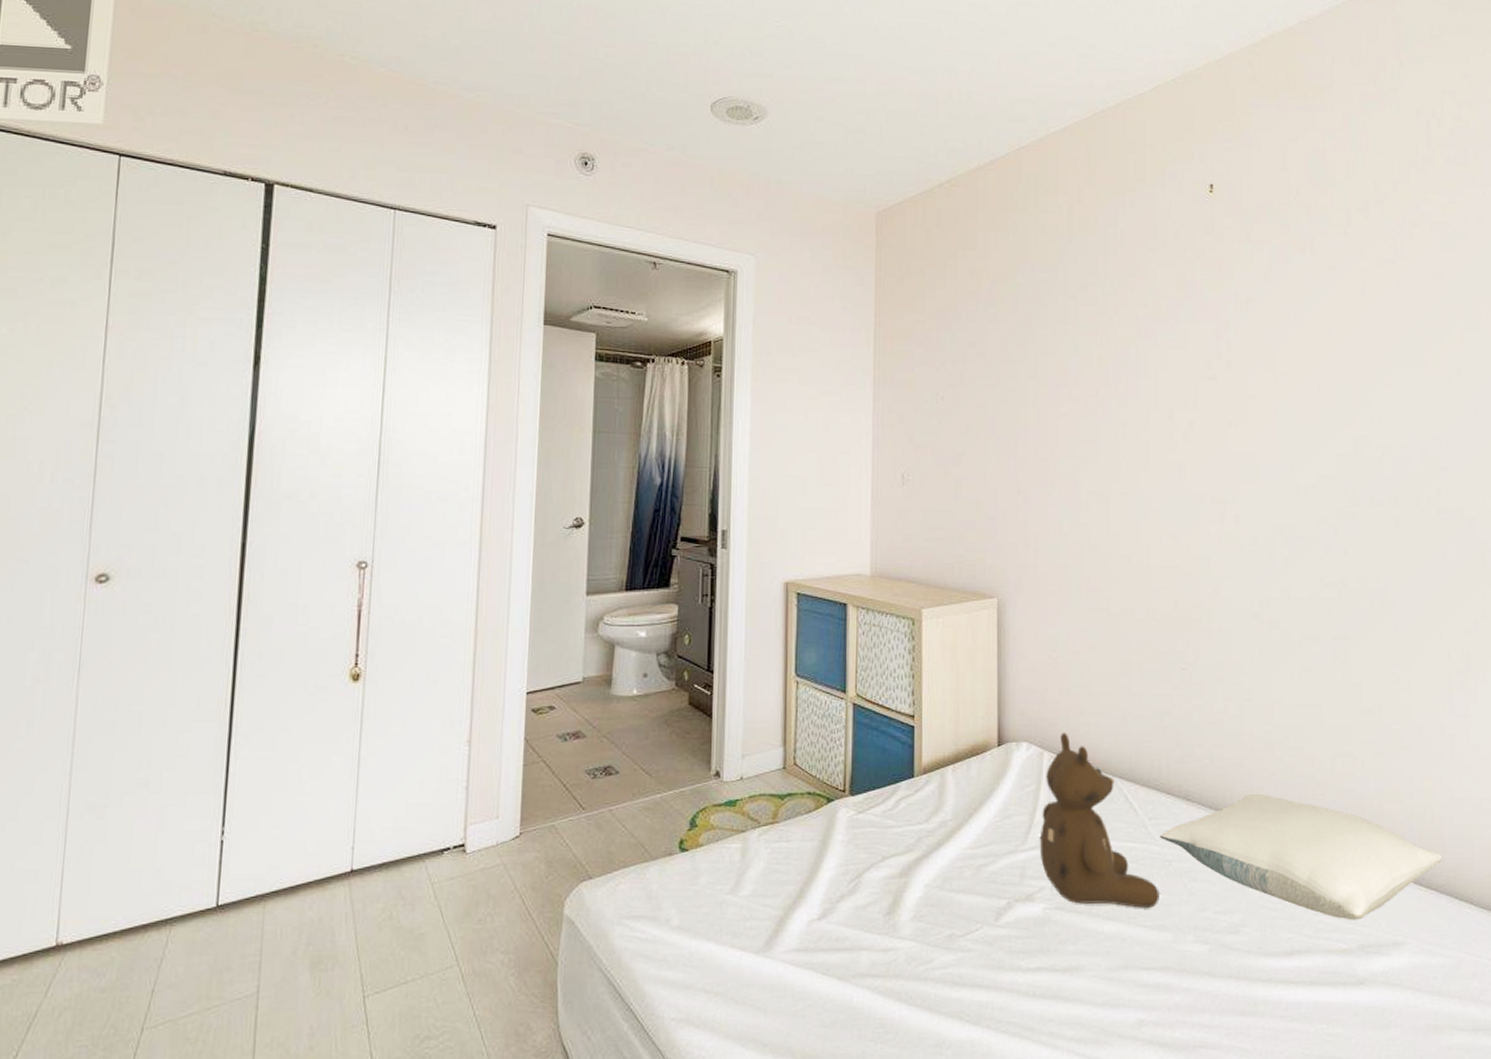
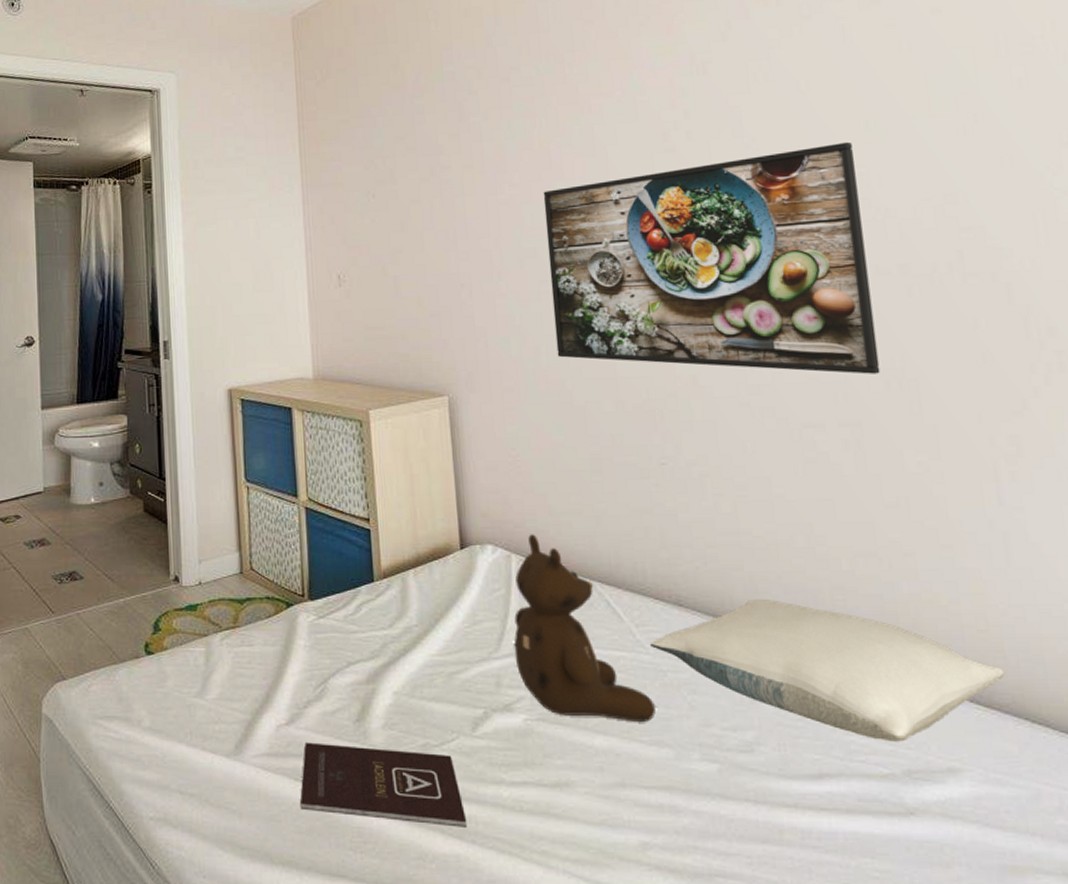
book: none [826,936,984,1014] -> present [300,742,468,827]
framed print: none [1098,384,1368,593] -> present [543,141,880,374]

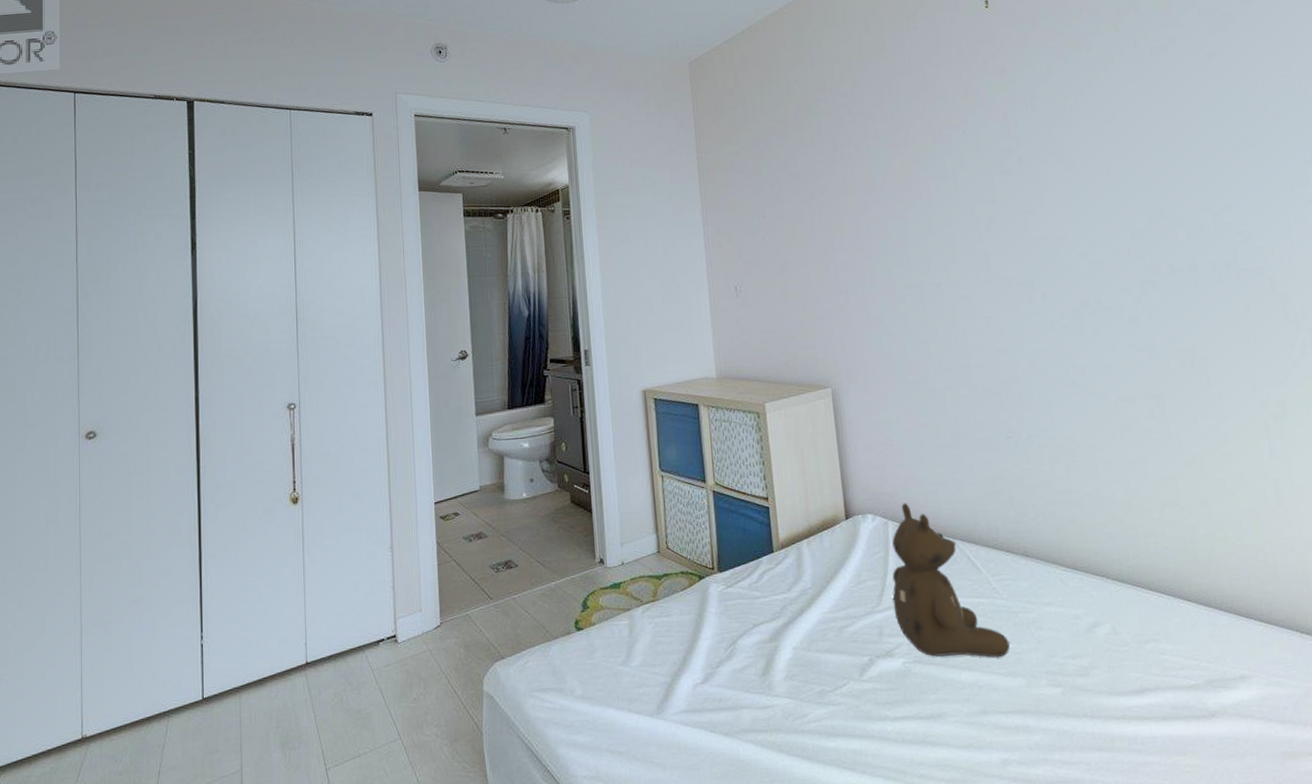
book: present [300,742,468,827] -> none [716,697,859,761]
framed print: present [543,141,880,374] -> none [905,163,1177,355]
pillow: present [650,598,1005,742] -> none [1004,546,1280,658]

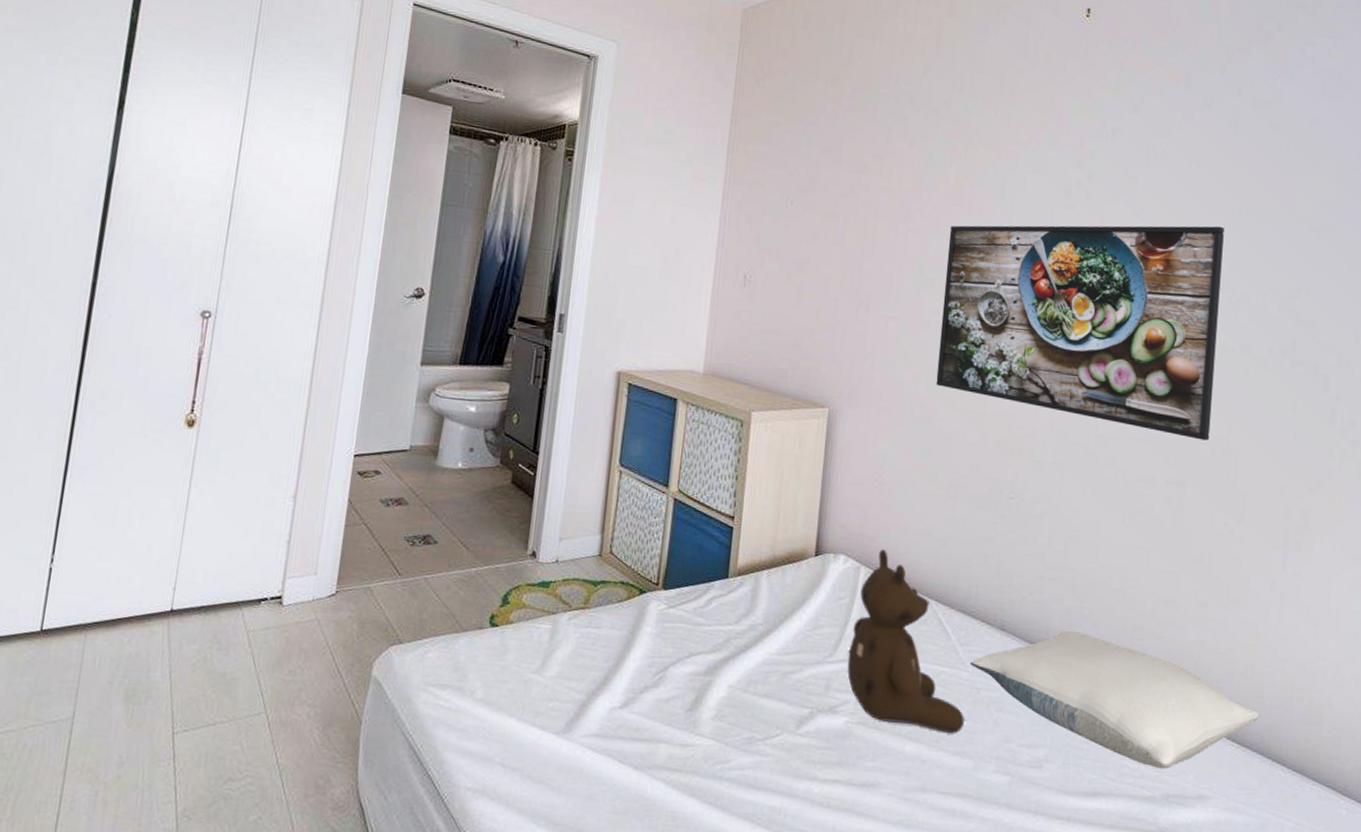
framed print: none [905,163,1177,355] -> present [936,225,1224,441]
pillow: none [1004,546,1280,658] -> present [970,630,1259,769]

